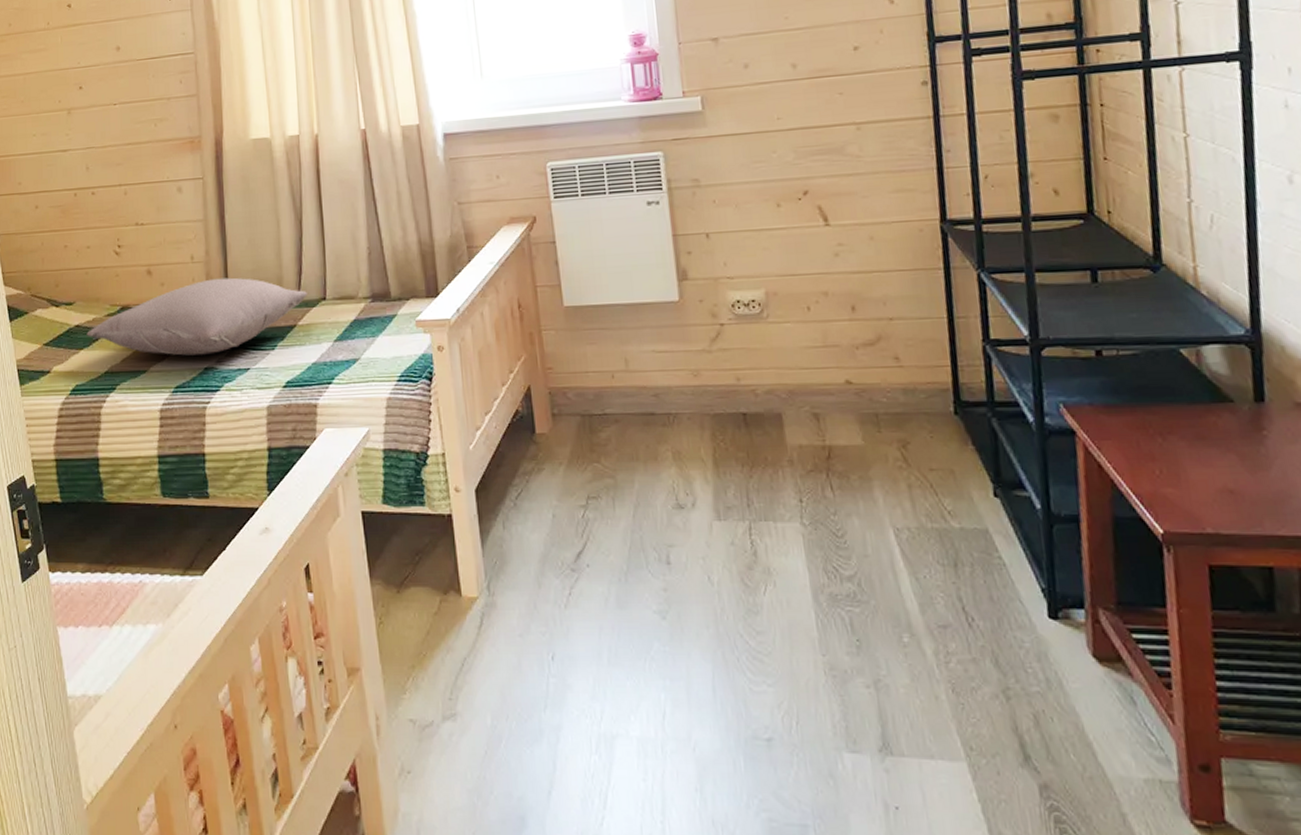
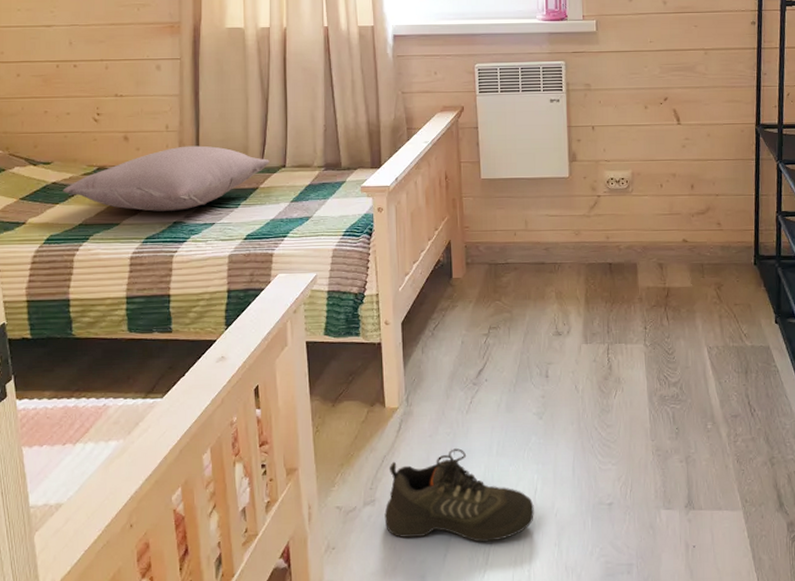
shoe: none [469,653,664,779] -> present [384,448,534,542]

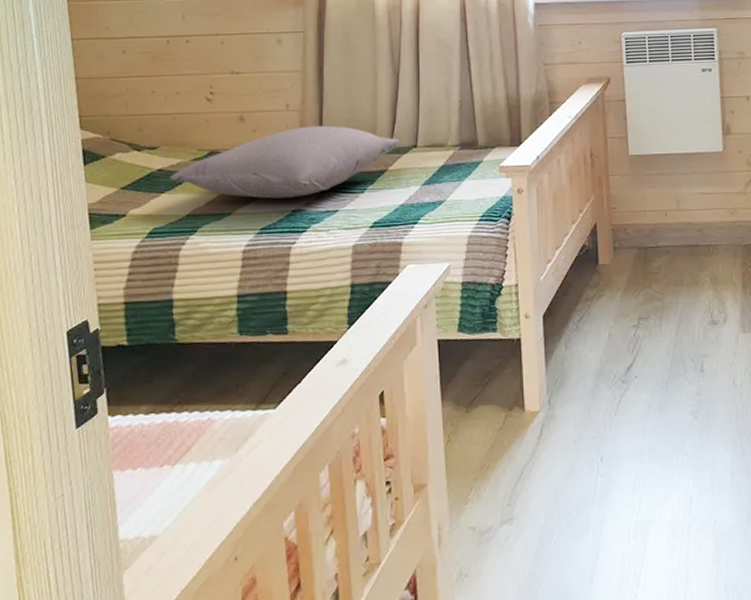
shoe: present [384,448,534,542] -> none [524,455,690,562]

